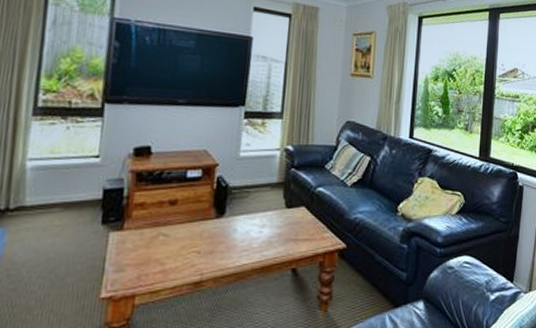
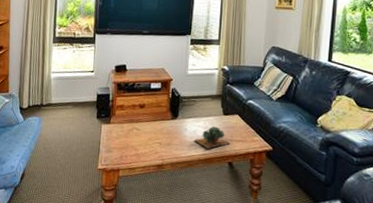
succulent plant: none [245,223,295,254] -> present [193,126,231,149]

